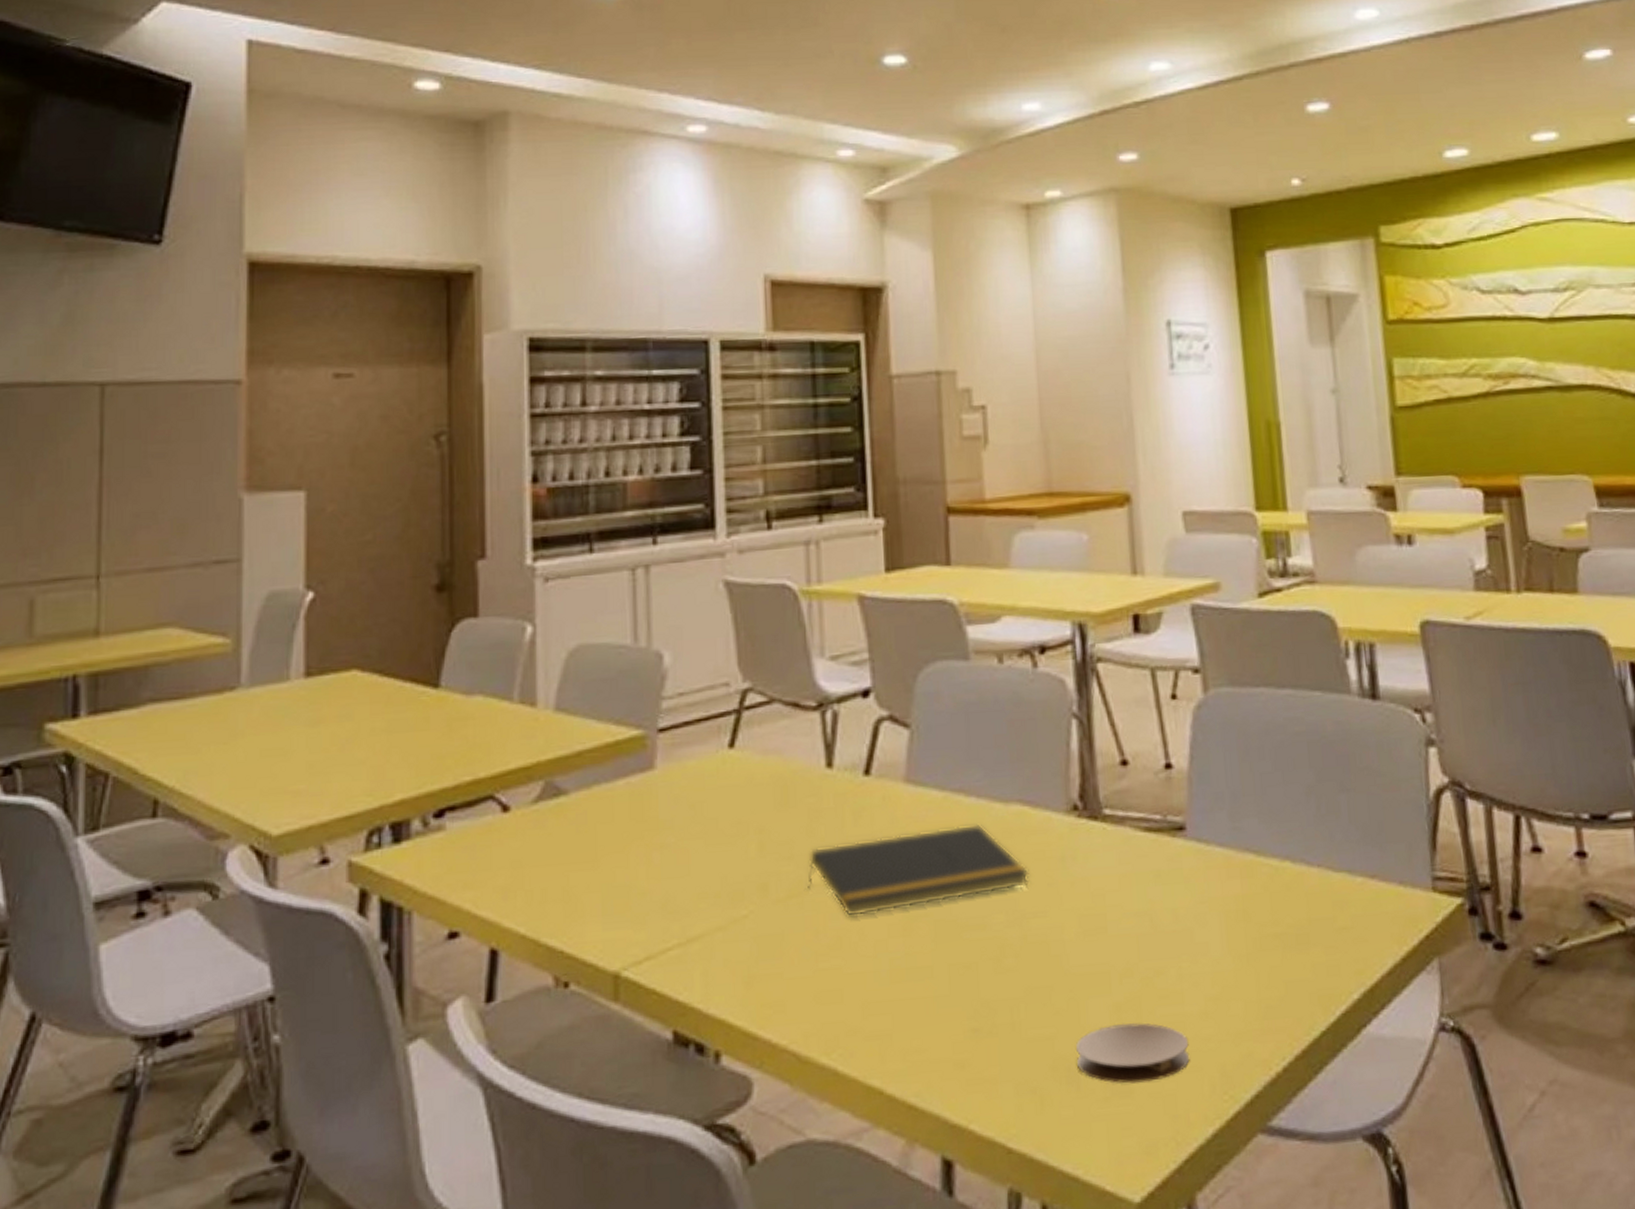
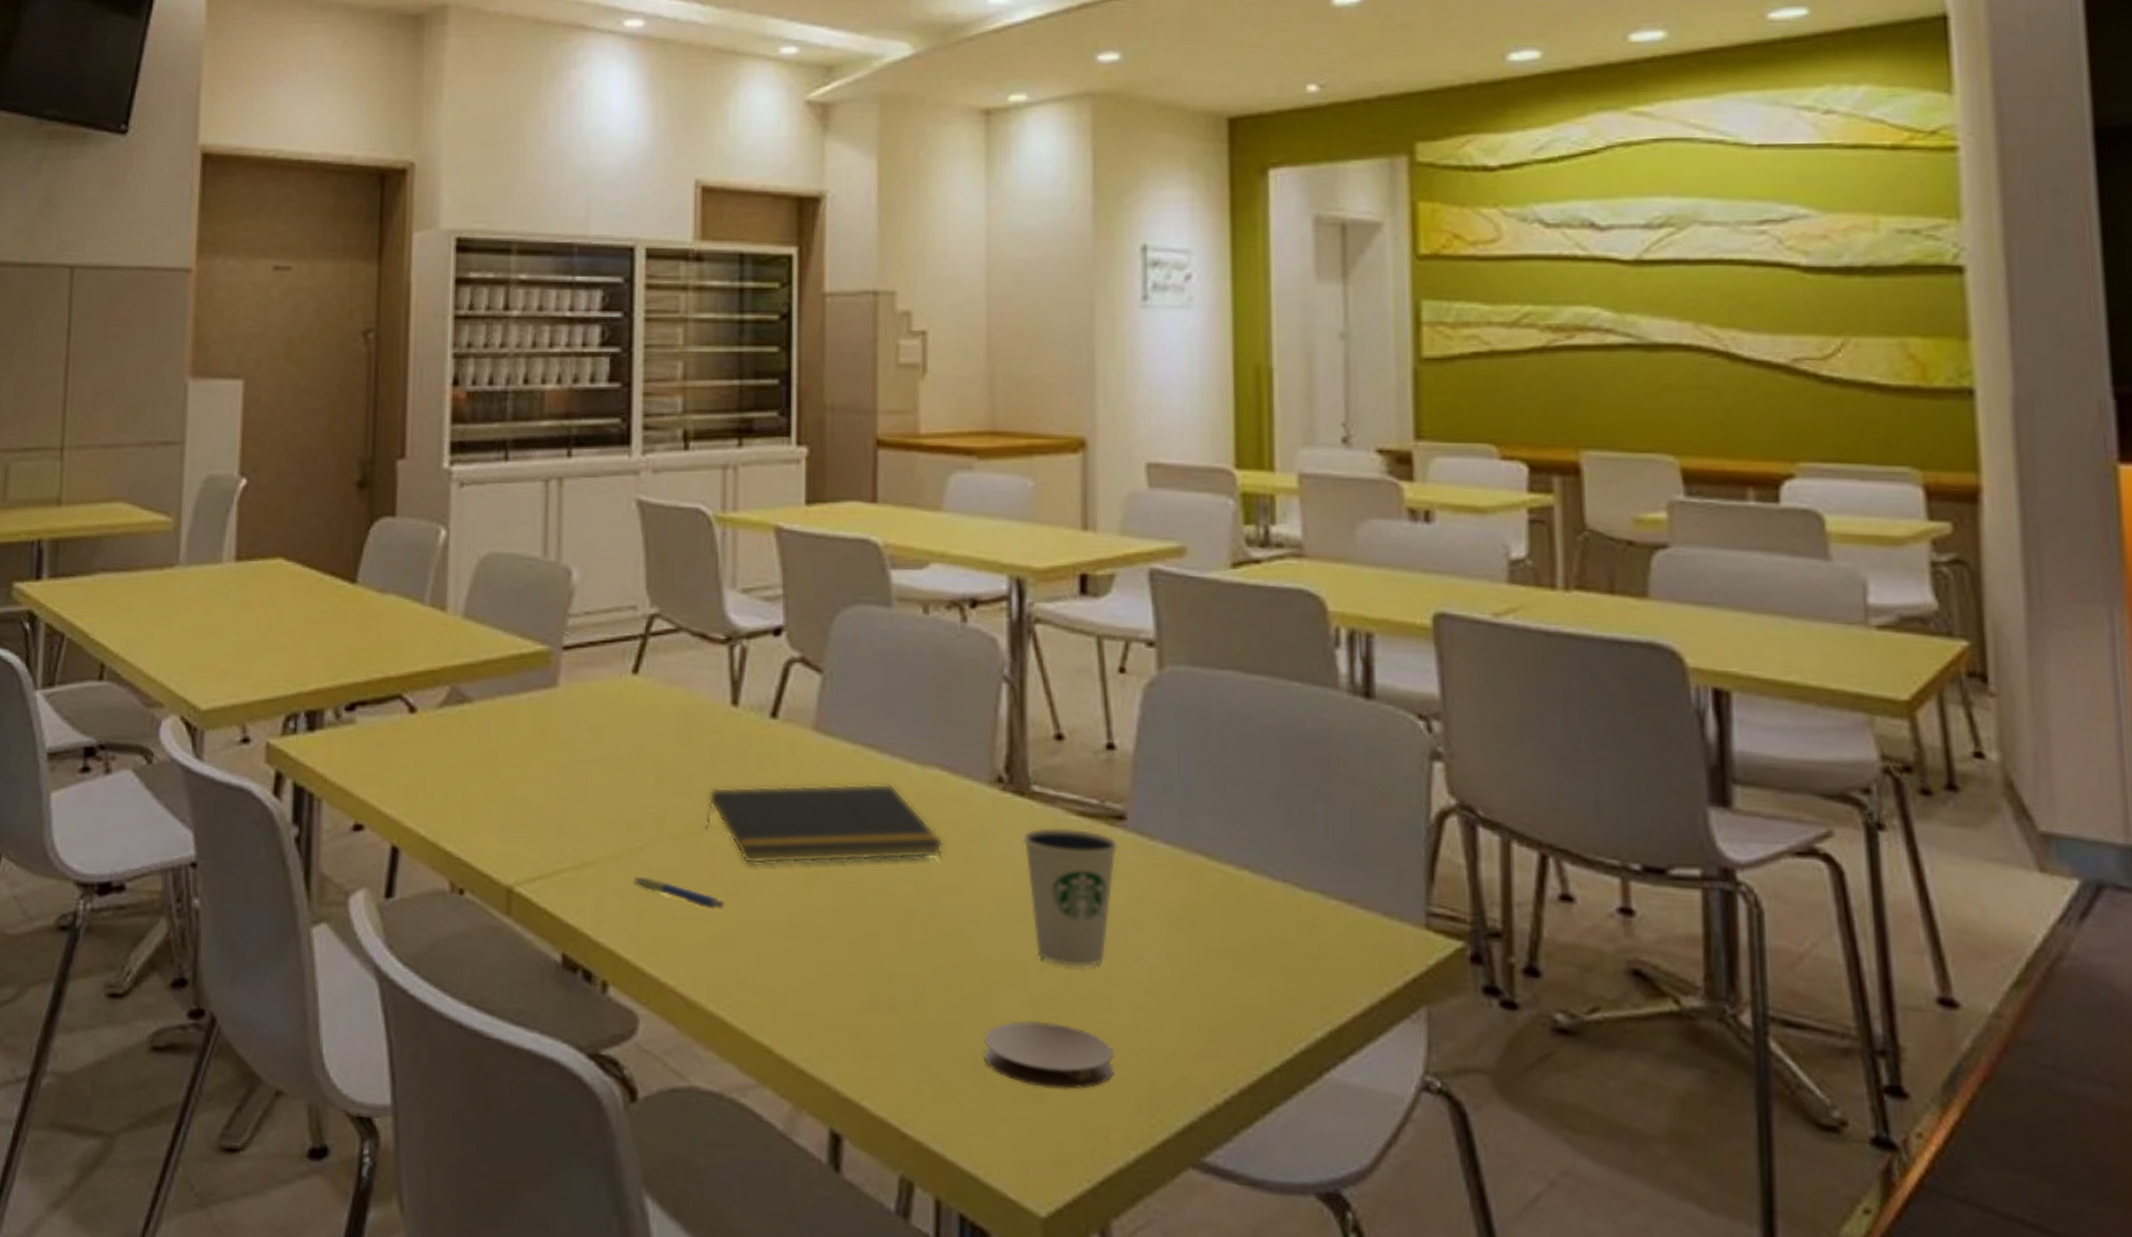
pen: none [740,942,830,965] -> present [633,876,724,909]
dixie cup: none [1098,844,1181,970] -> present [1023,828,1118,968]

